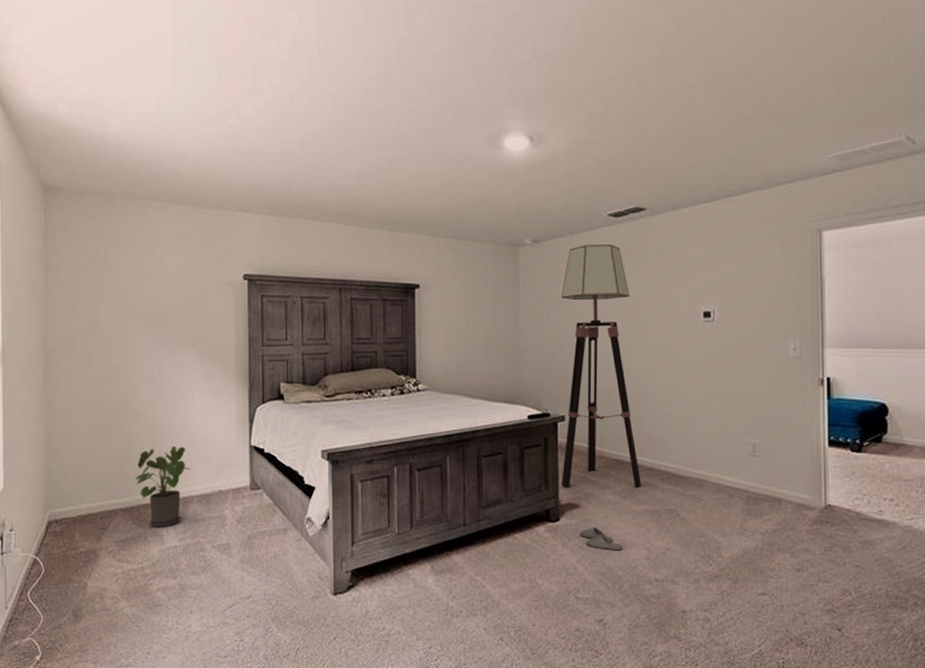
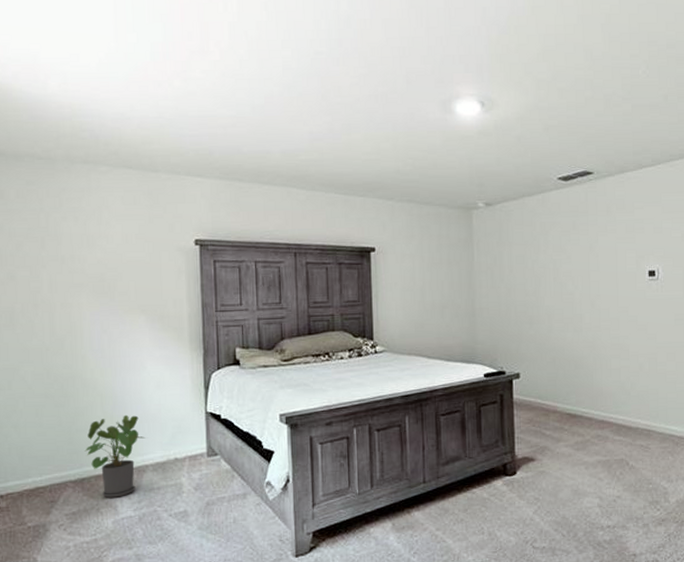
floor lamp: present [561,244,641,488] -> none [514,207,593,442]
slippers: present [579,526,622,551] -> none [535,478,576,501]

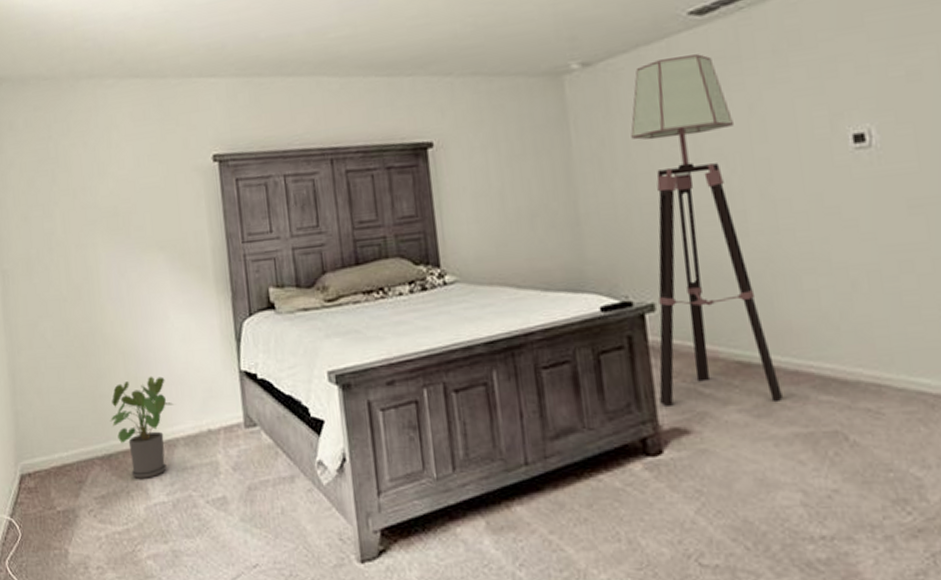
floor lamp: none [514,207,593,442] -> present [631,54,782,406]

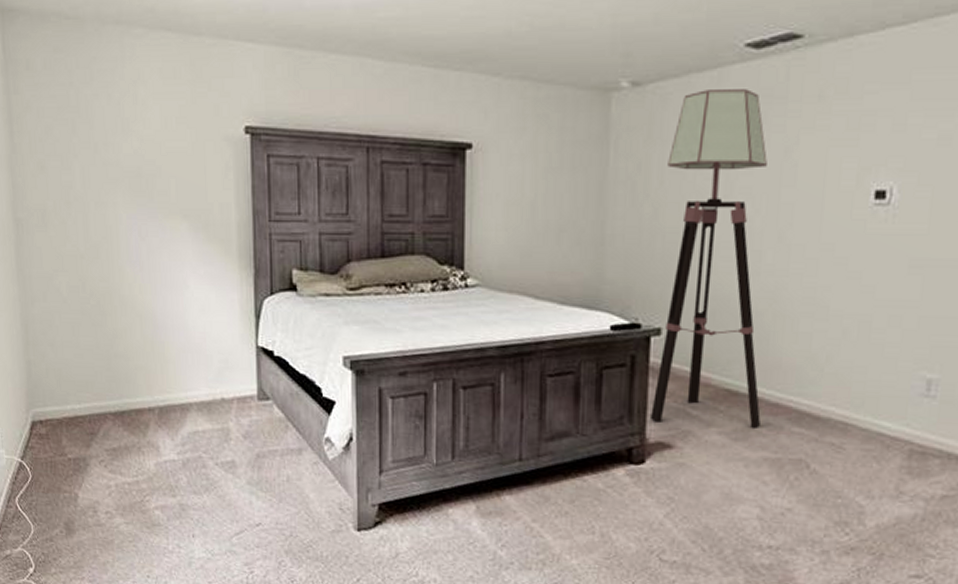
house plant: present [110,376,174,479] -> none [124,341,189,437]

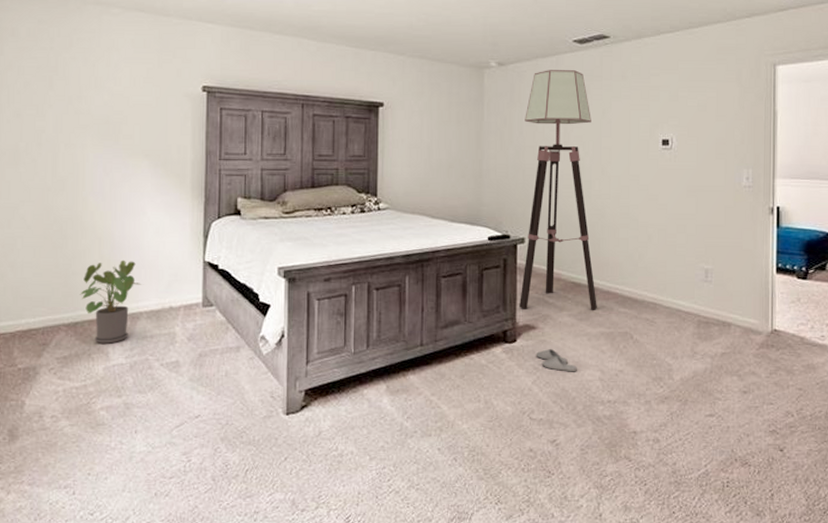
house plant: none [124,341,189,437] -> present [80,260,141,344]
slippers: none [670,474,727,507] -> present [535,348,577,372]

